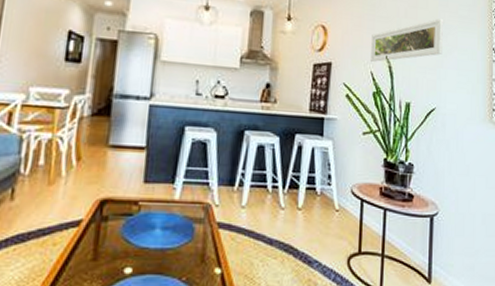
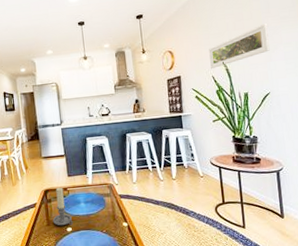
candle holder: none [103,198,137,264] -> present [52,187,73,226]

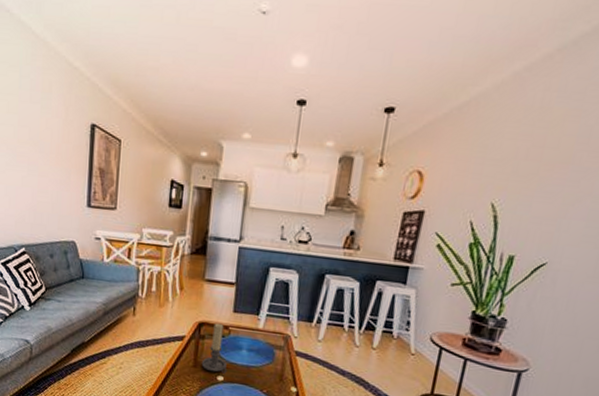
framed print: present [209,24,270,69] -> none [472,160,578,211]

